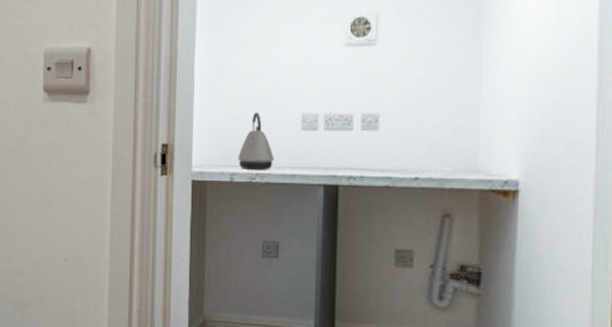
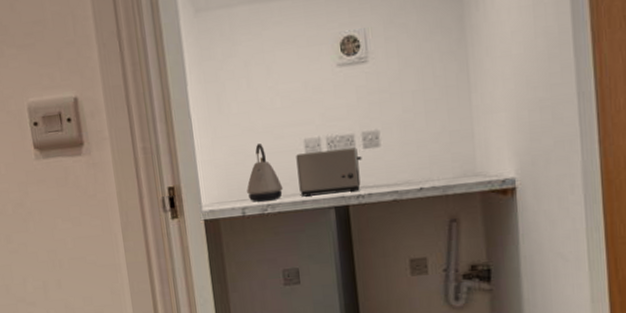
toaster: none [290,128,359,172] -> present [296,147,362,197]

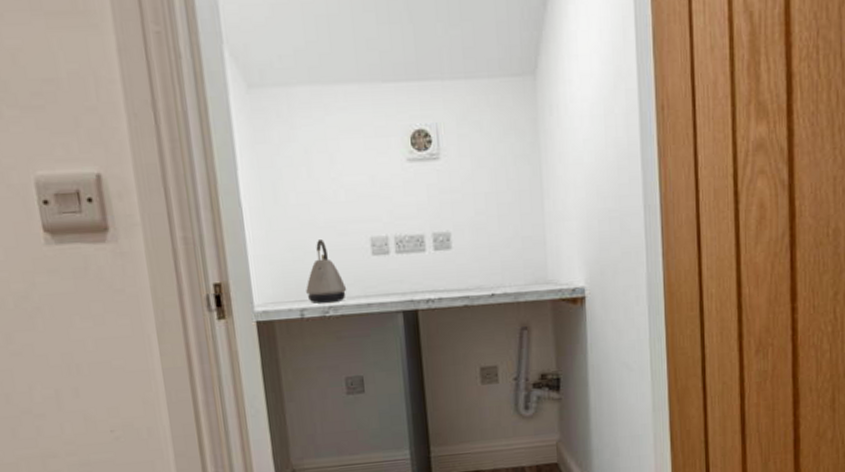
toaster: present [296,147,362,197] -> none [361,249,433,299]

